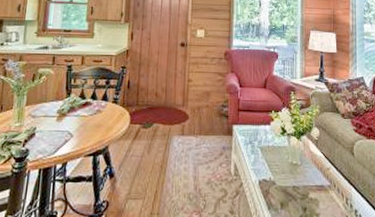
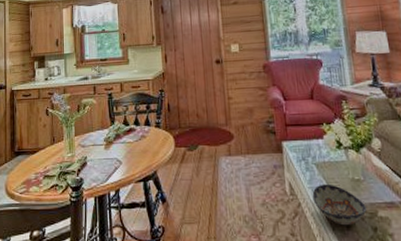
decorative bowl: none [254,166,300,206] -> present [312,183,367,226]

